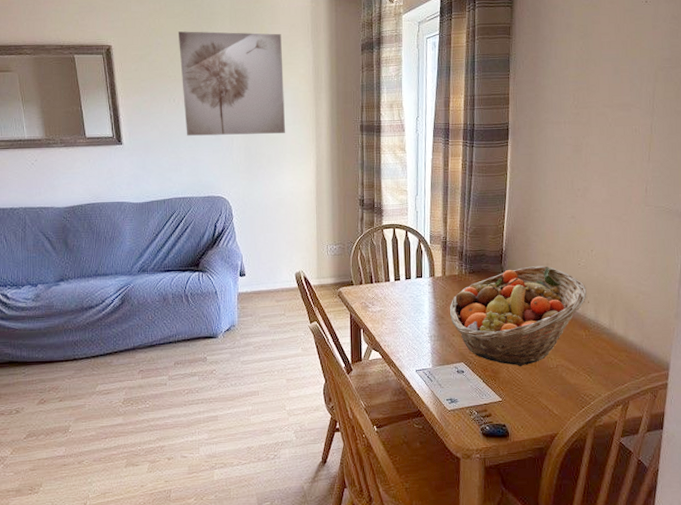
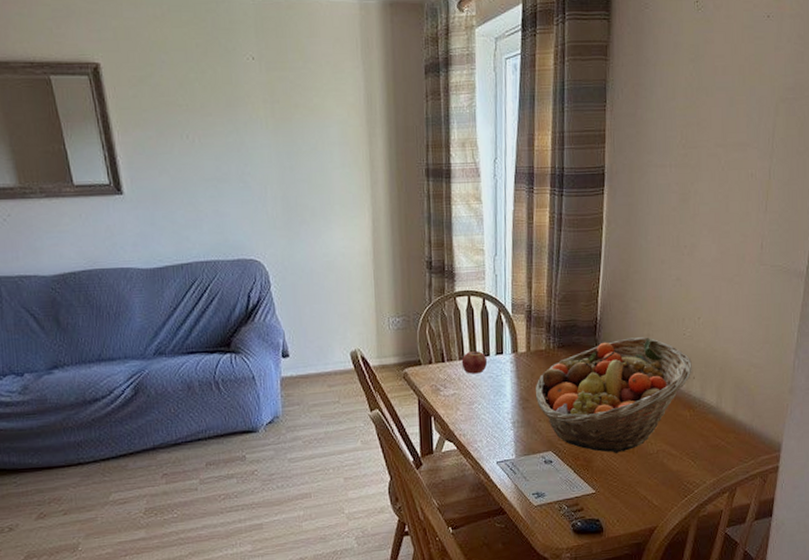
wall art: present [178,31,285,136] -> none [187,45,332,183]
apple: none [387,273,409,294] -> present [461,349,488,374]

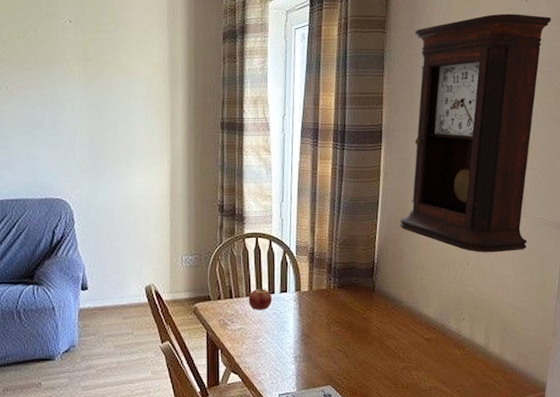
fruit basket: present [535,337,692,453] -> none [316,280,462,389]
pendulum clock: none [624,33,796,306] -> present [399,13,551,253]

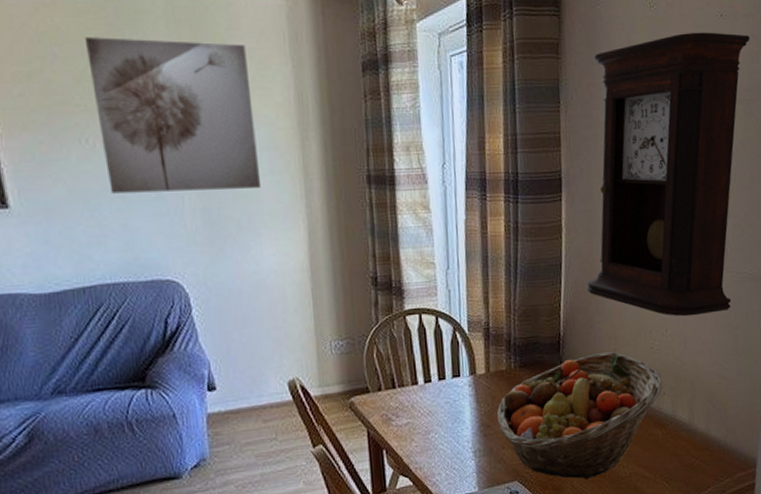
wall art: none [12,9,136,129] -> present [84,37,260,194]
apple: present [248,287,273,310] -> none [414,372,444,401]
fruit basket: none [316,280,462,389] -> present [497,352,662,479]

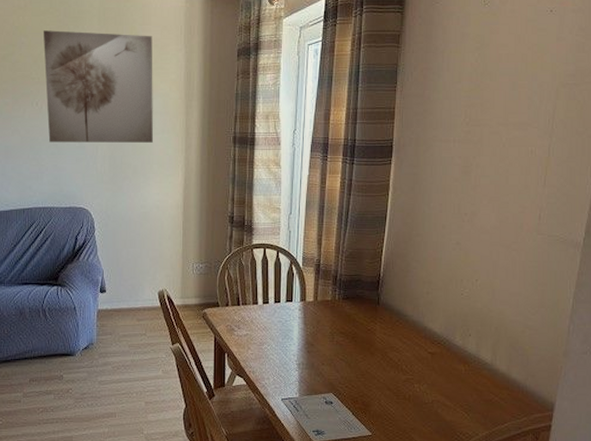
fruit basket: present [497,352,662,479] -> none [320,294,468,400]
pendulum clock: present [586,32,750,317] -> none [406,25,578,270]

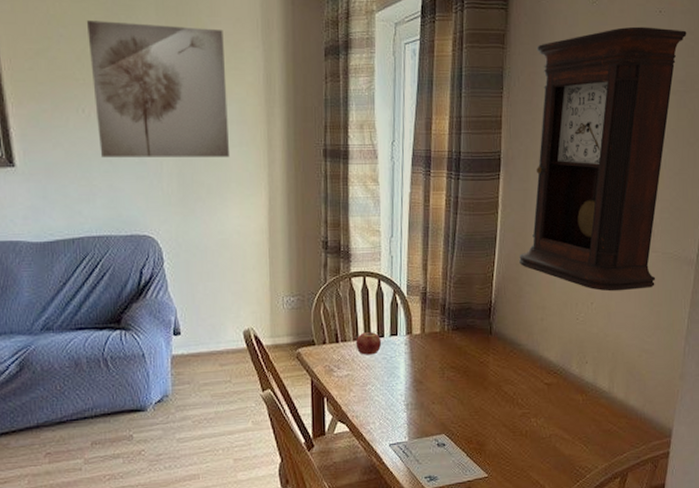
apple: none [255,295,278,318] -> present [355,330,382,355]
pendulum clock: none [406,25,578,270] -> present [518,26,687,292]

